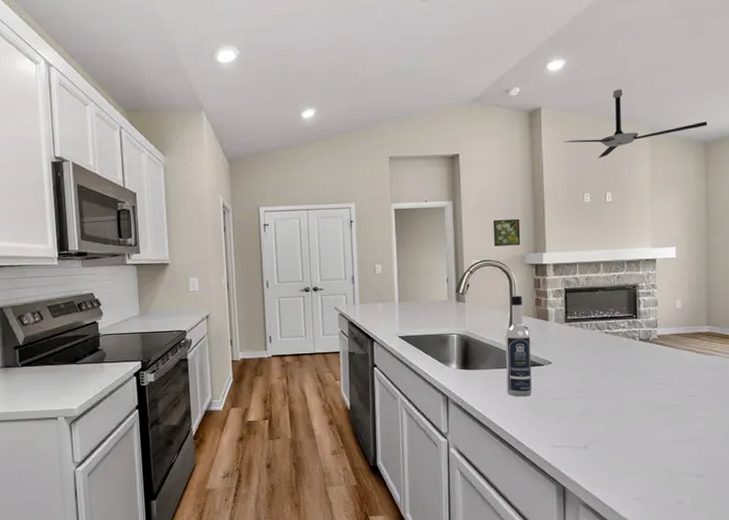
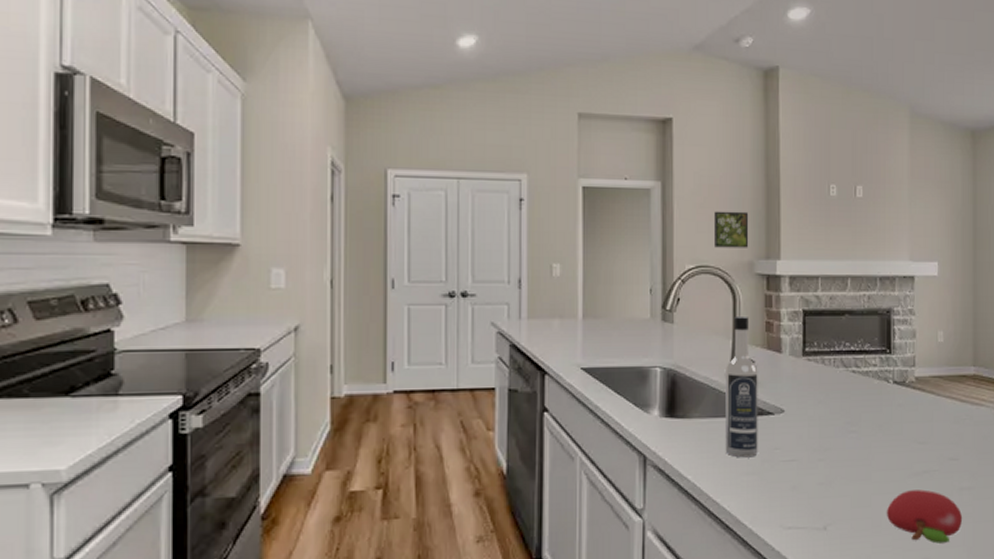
ceiling fan: present [564,89,707,158] -> none [806,53,975,140]
fruit: none [635,419,699,459] -> present [886,489,963,544]

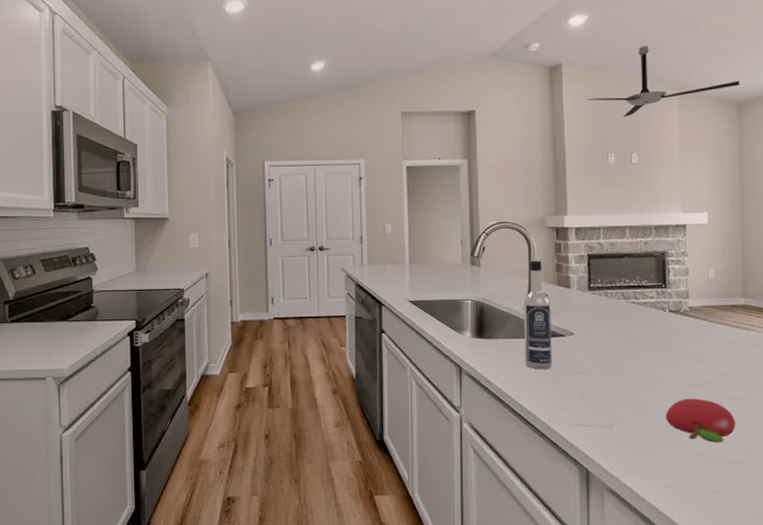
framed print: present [713,211,749,248] -> none [510,179,540,208]
ceiling fan: none [806,53,975,140] -> present [586,46,740,117]

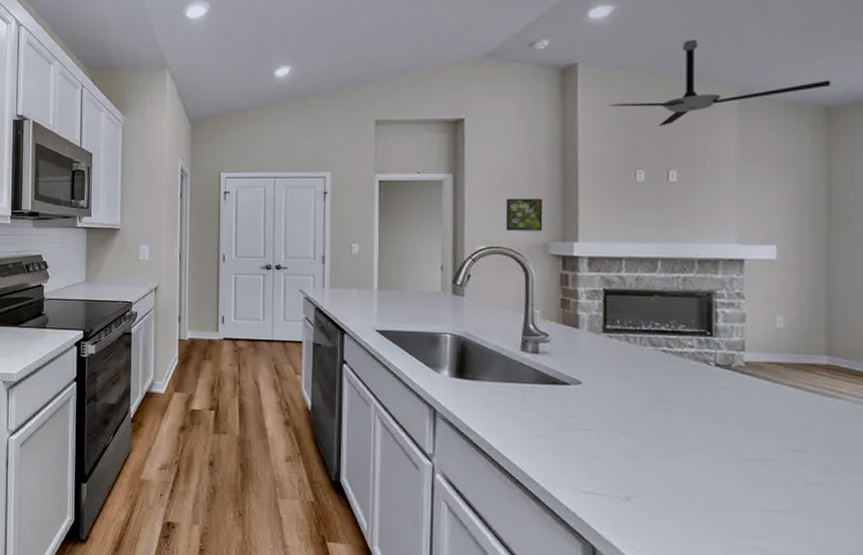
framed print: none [510,179,540,208] -> present [505,198,543,231]
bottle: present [524,260,552,370] -> none [516,292,552,422]
fruit: present [665,398,736,443] -> none [705,475,811,537]

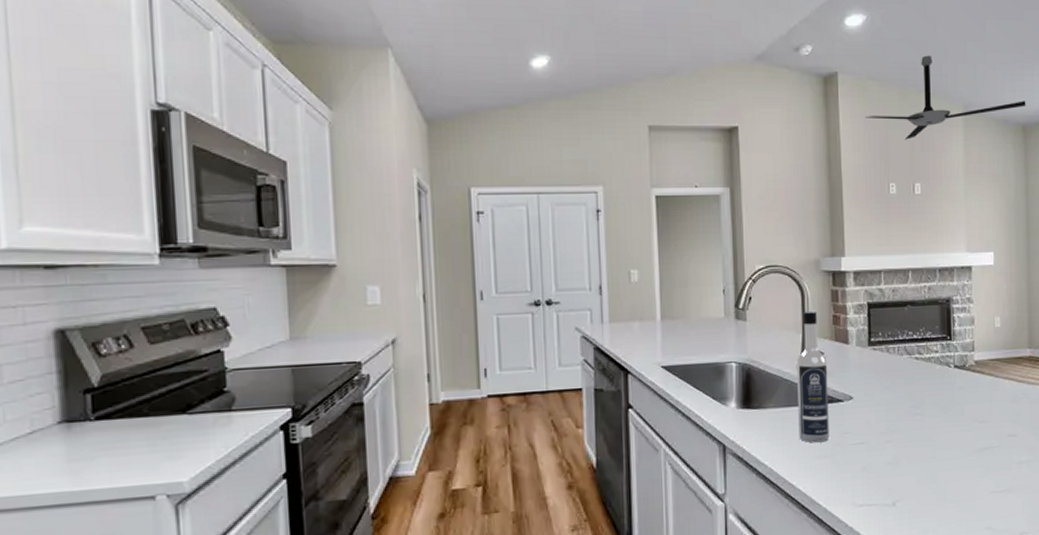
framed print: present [505,198,543,231] -> none [780,212,815,248]
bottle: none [516,292,552,422] -> present [797,311,829,443]

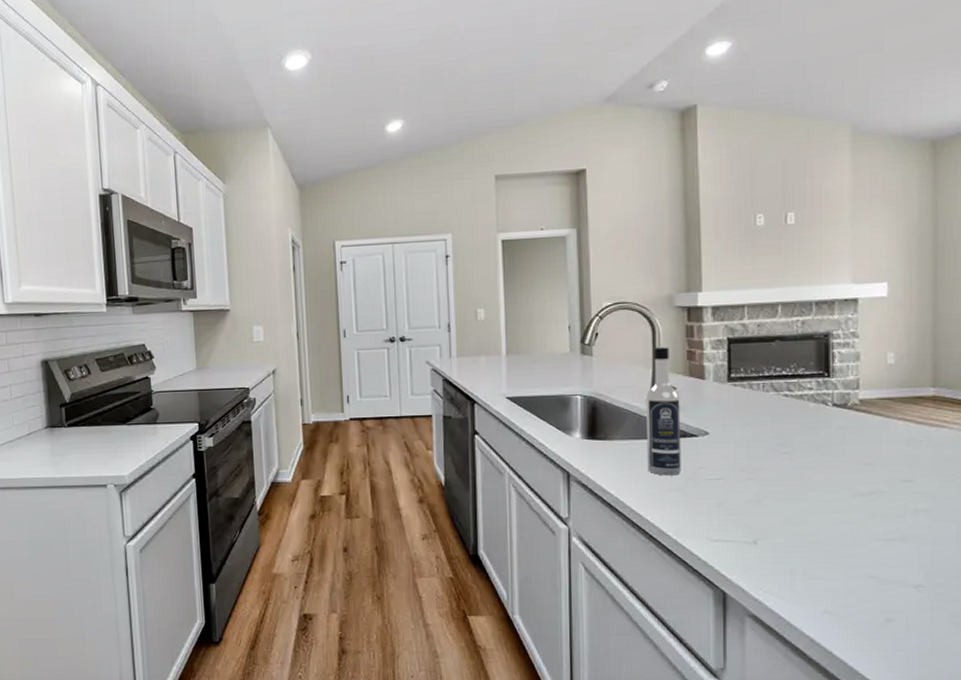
ceiling fan: present [865,55,1026,140] -> none [728,75,937,168]

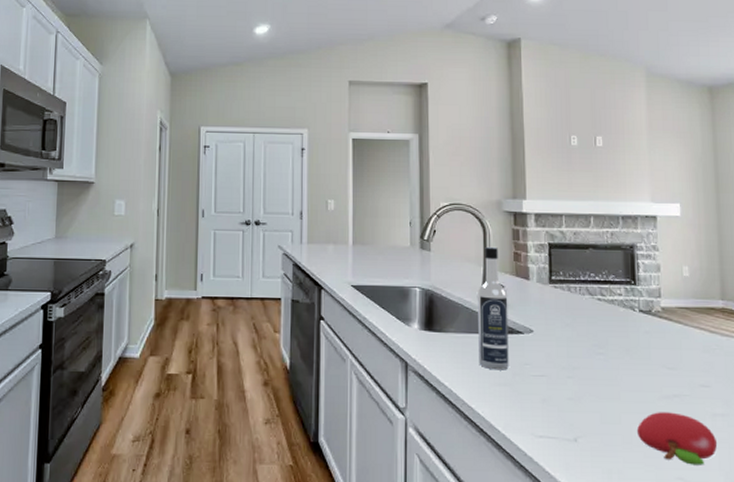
fruit: none [824,510,919,563] -> present [636,412,718,465]

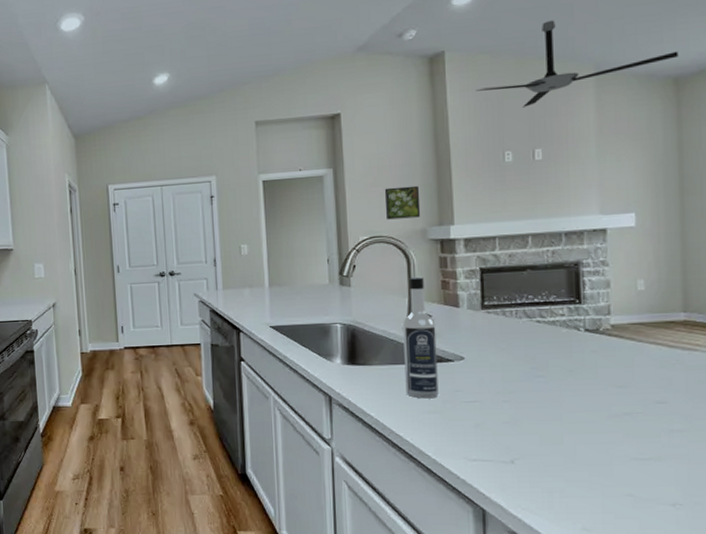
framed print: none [464,158,497,189] -> present [384,185,421,220]
ceiling fan: none [547,24,712,98] -> present [476,20,679,108]
fruit: present [636,412,718,465] -> none [580,430,675,482]

